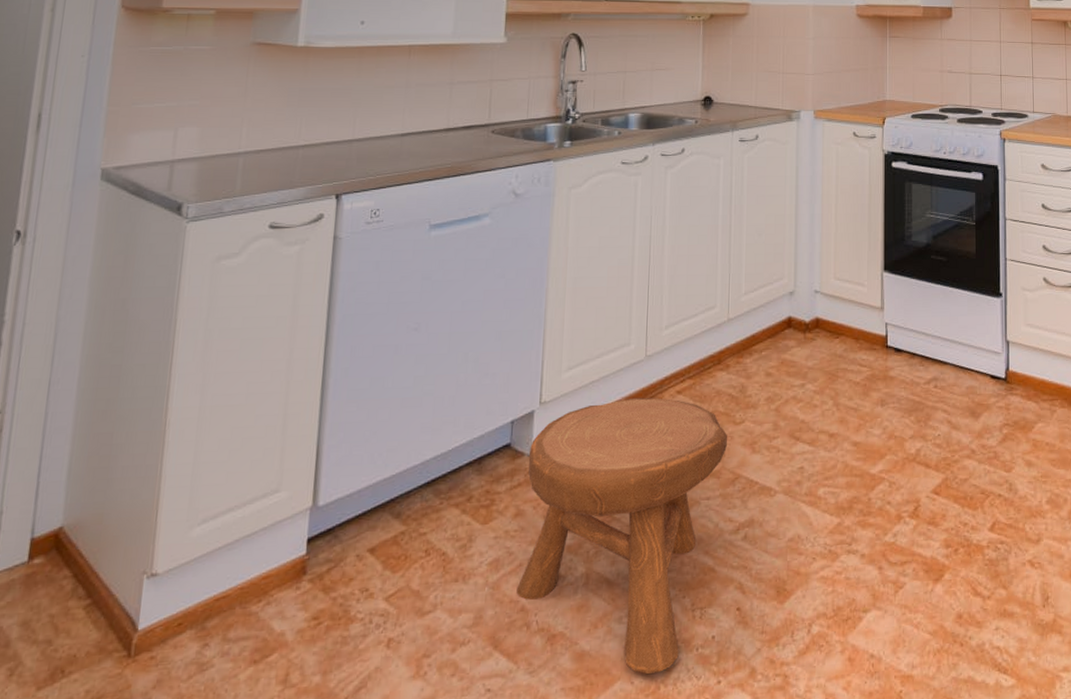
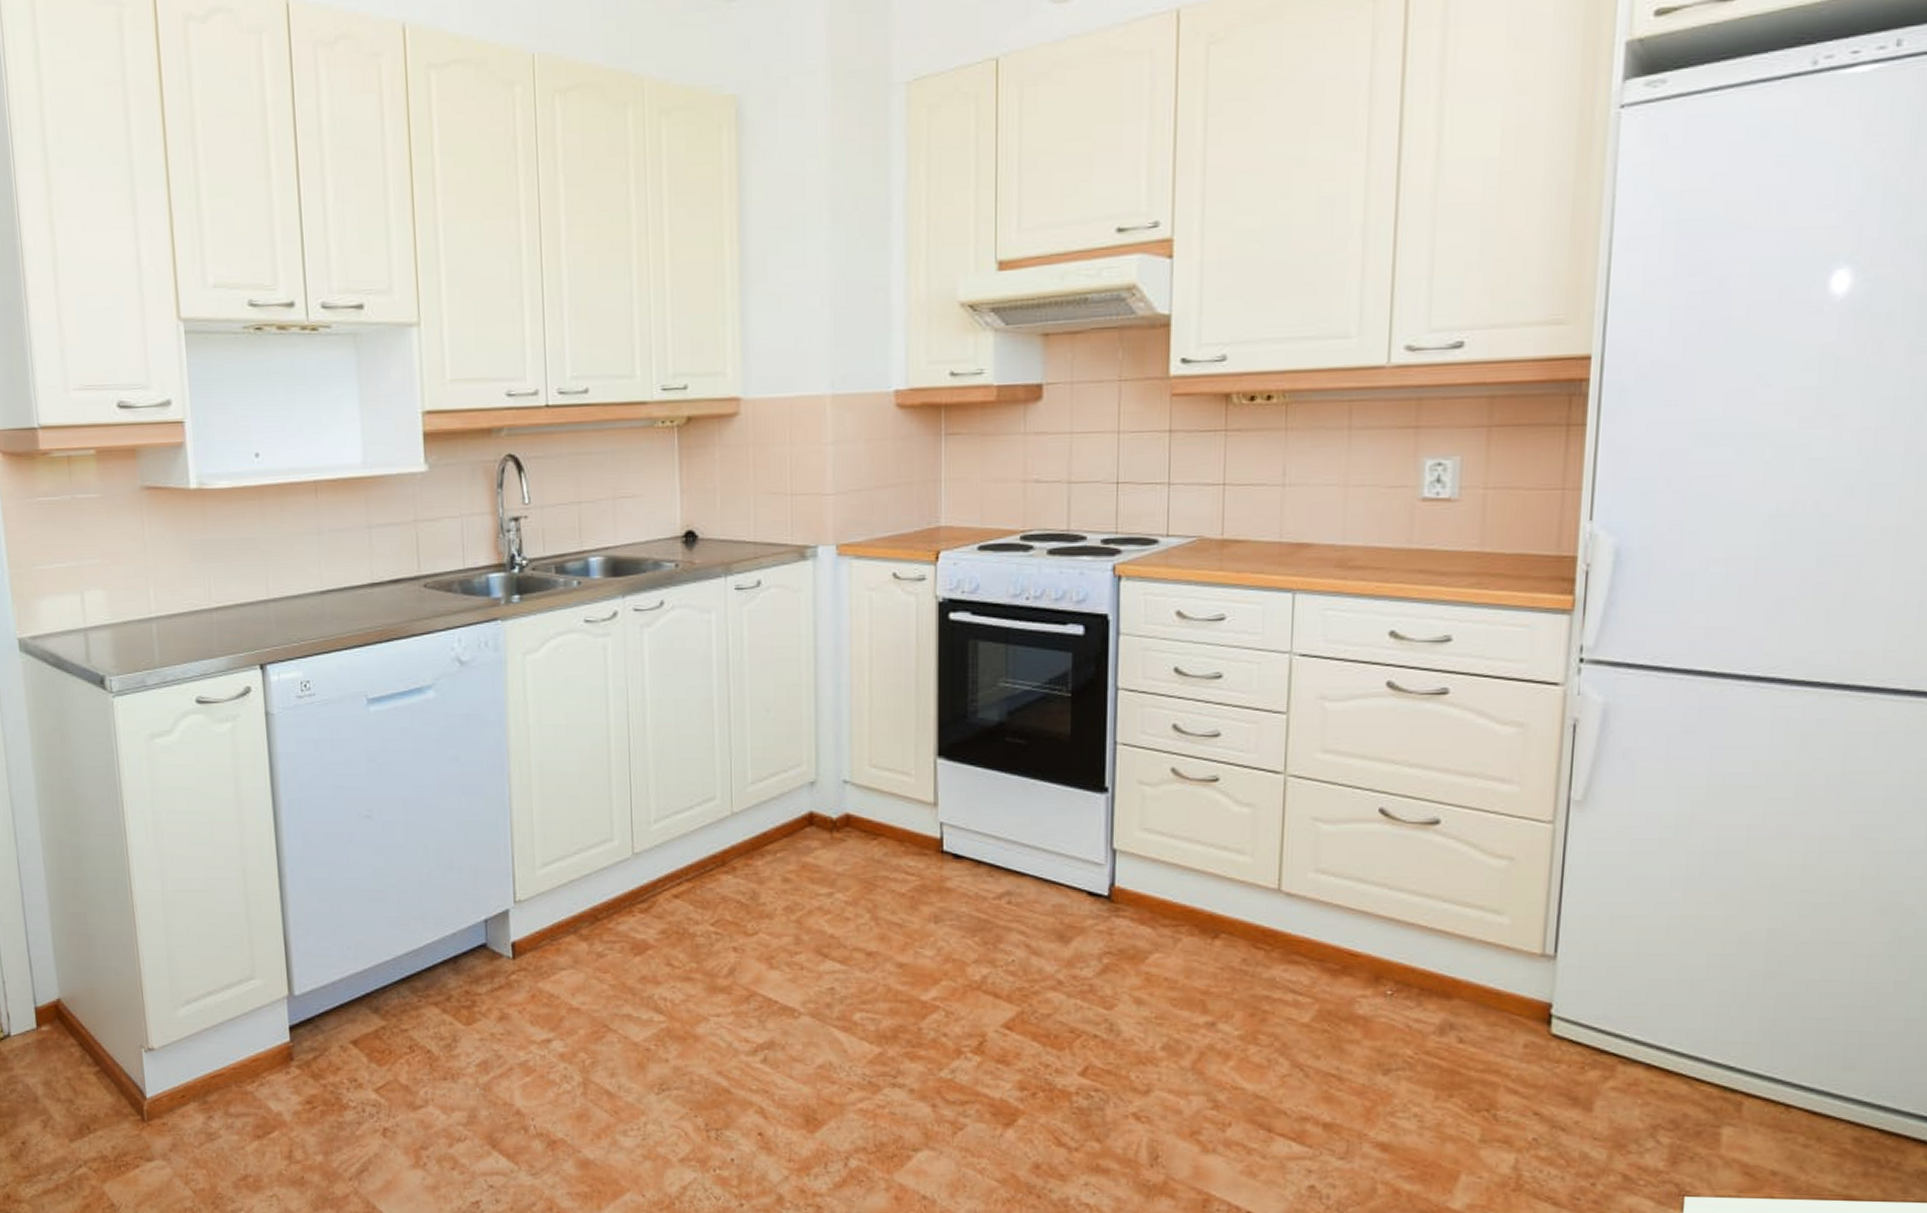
stool: present [516,397,727,675] -> none [507,900,738,1190]

